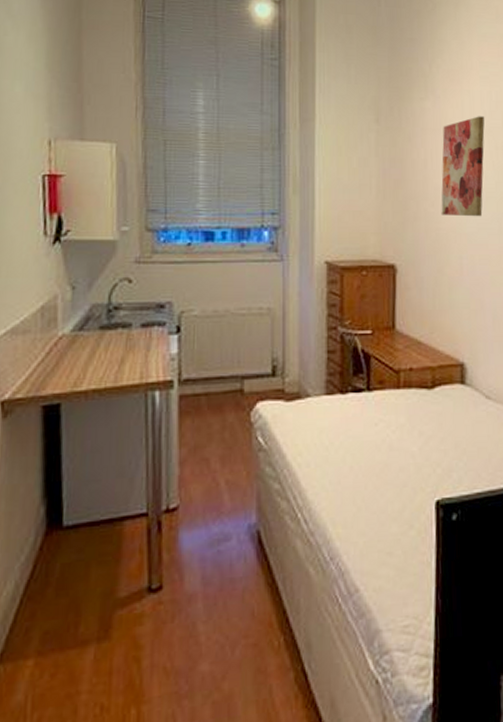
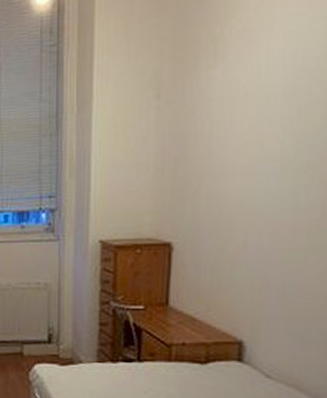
wall art: present [441,116,485,217] -> none [226,78,287,191]

